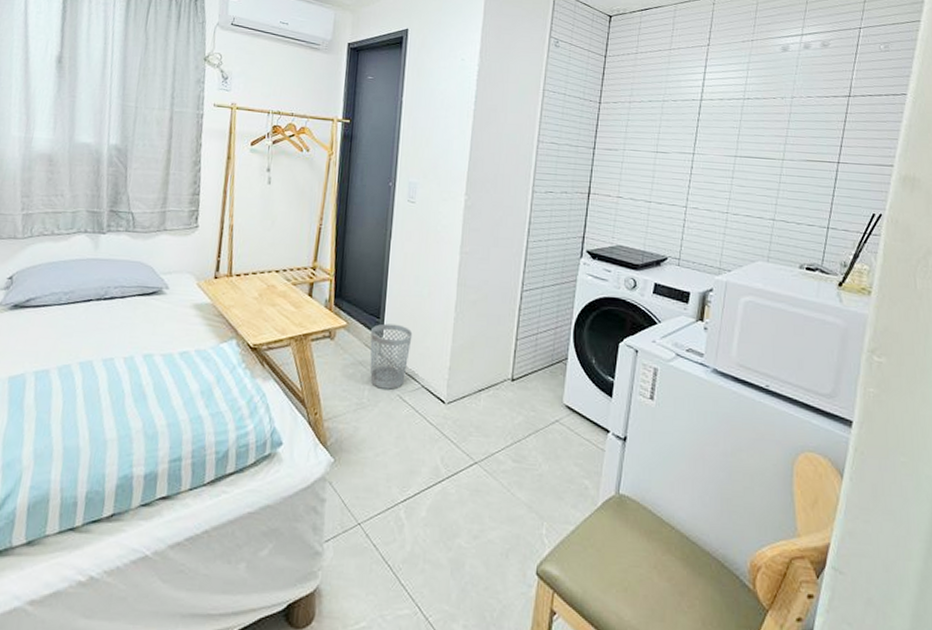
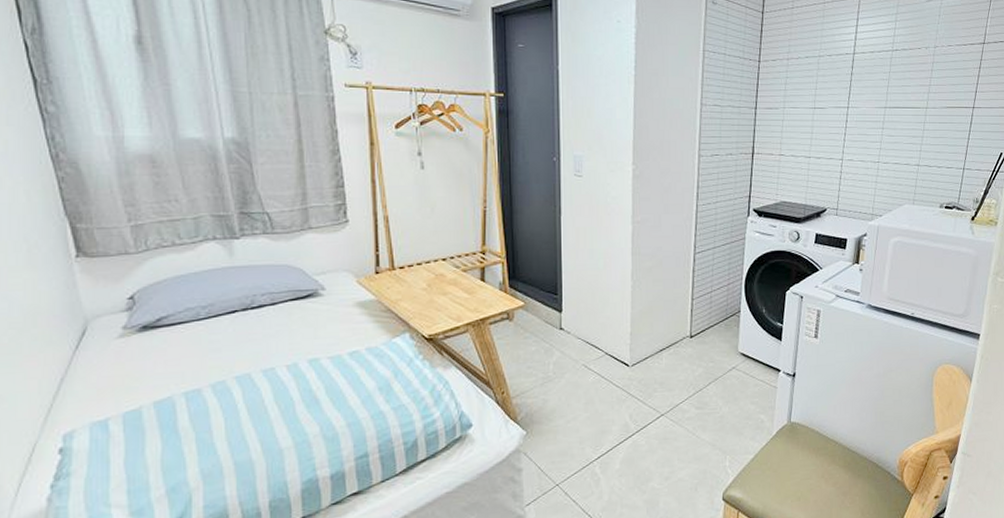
wastebasket: present [370,323,413,390] -> none [550,298,592,361]

